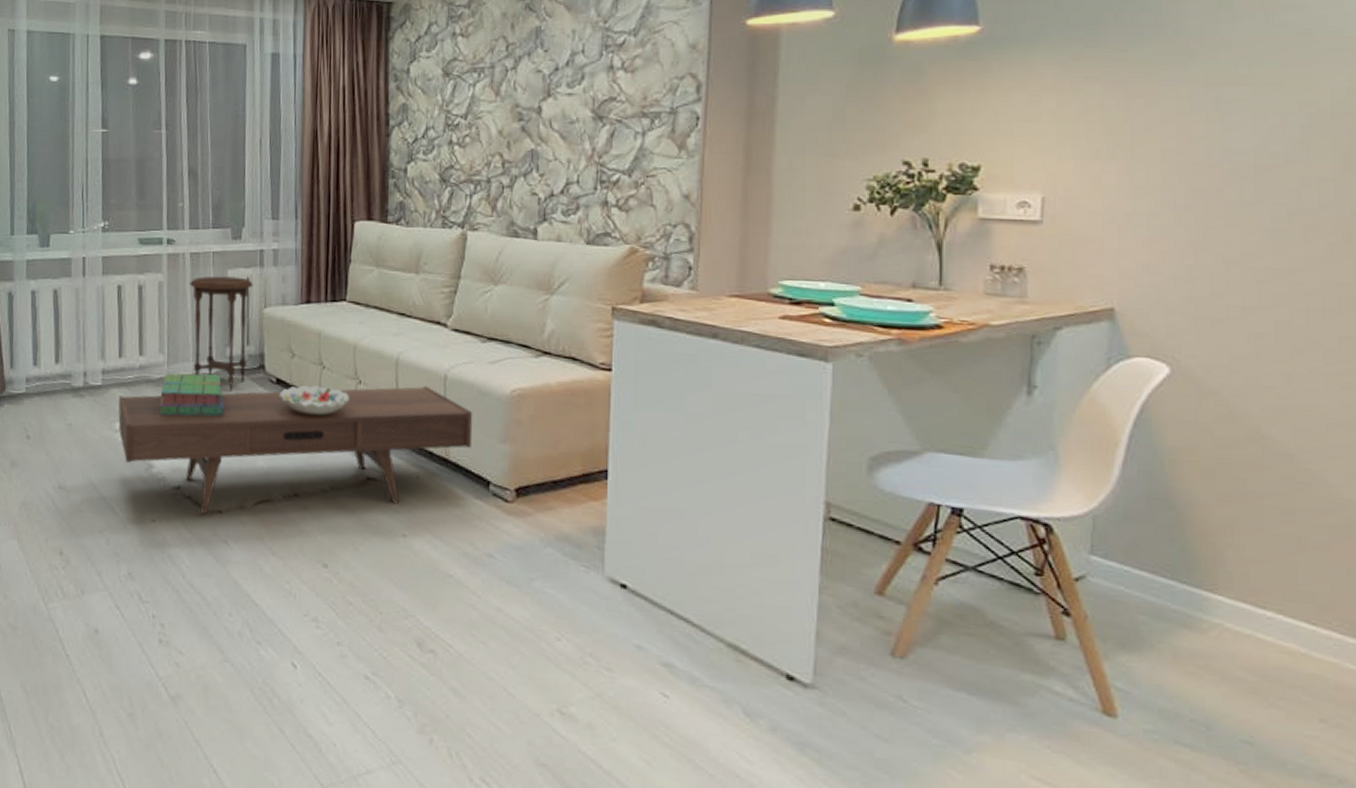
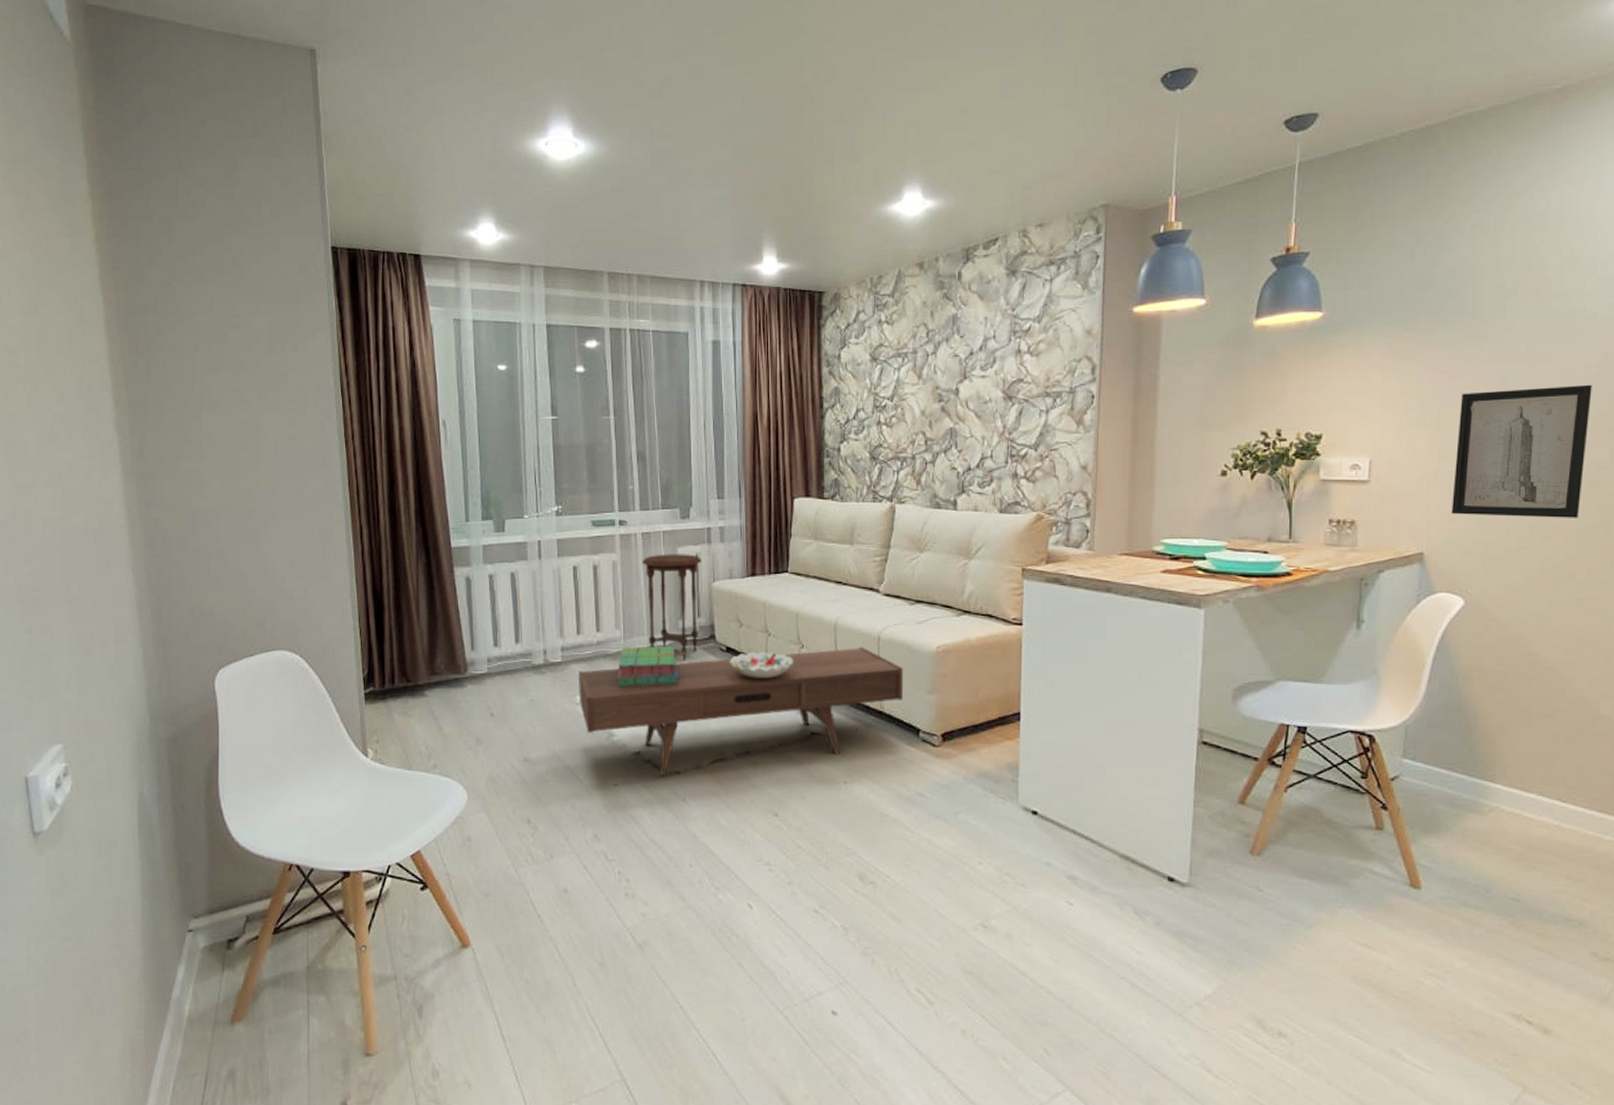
wall art: none [1150,113,1340,274] -> present [1451,384,1592,518]

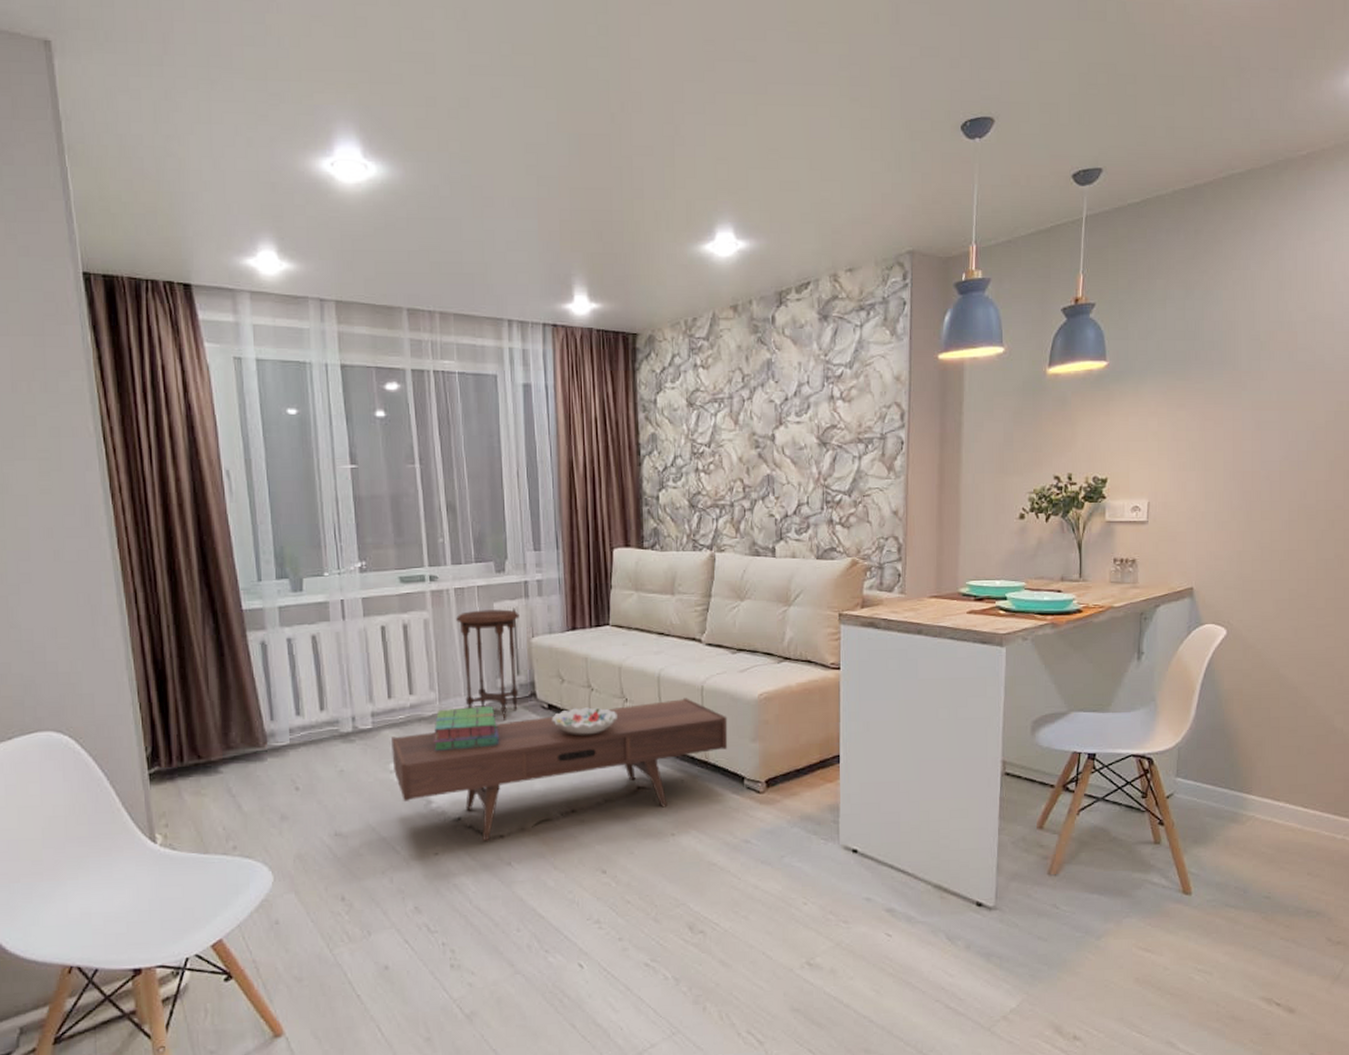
wall art: present [1451,384,1592,518] -> none [1216,430,1330,553]

